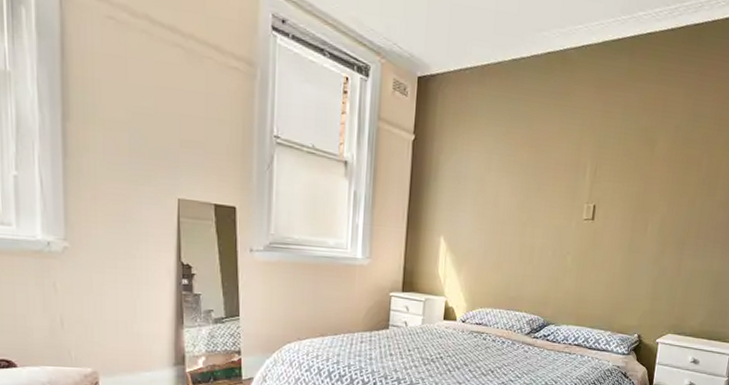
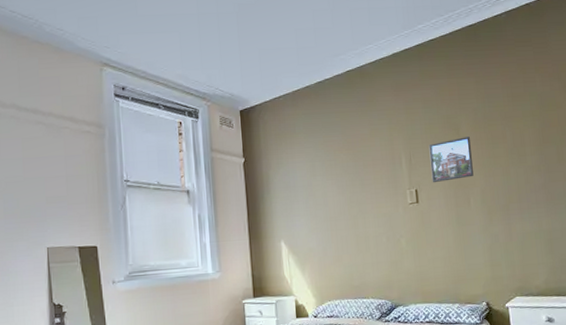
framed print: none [613,155,664,202] -> present [428,137,474,183]

